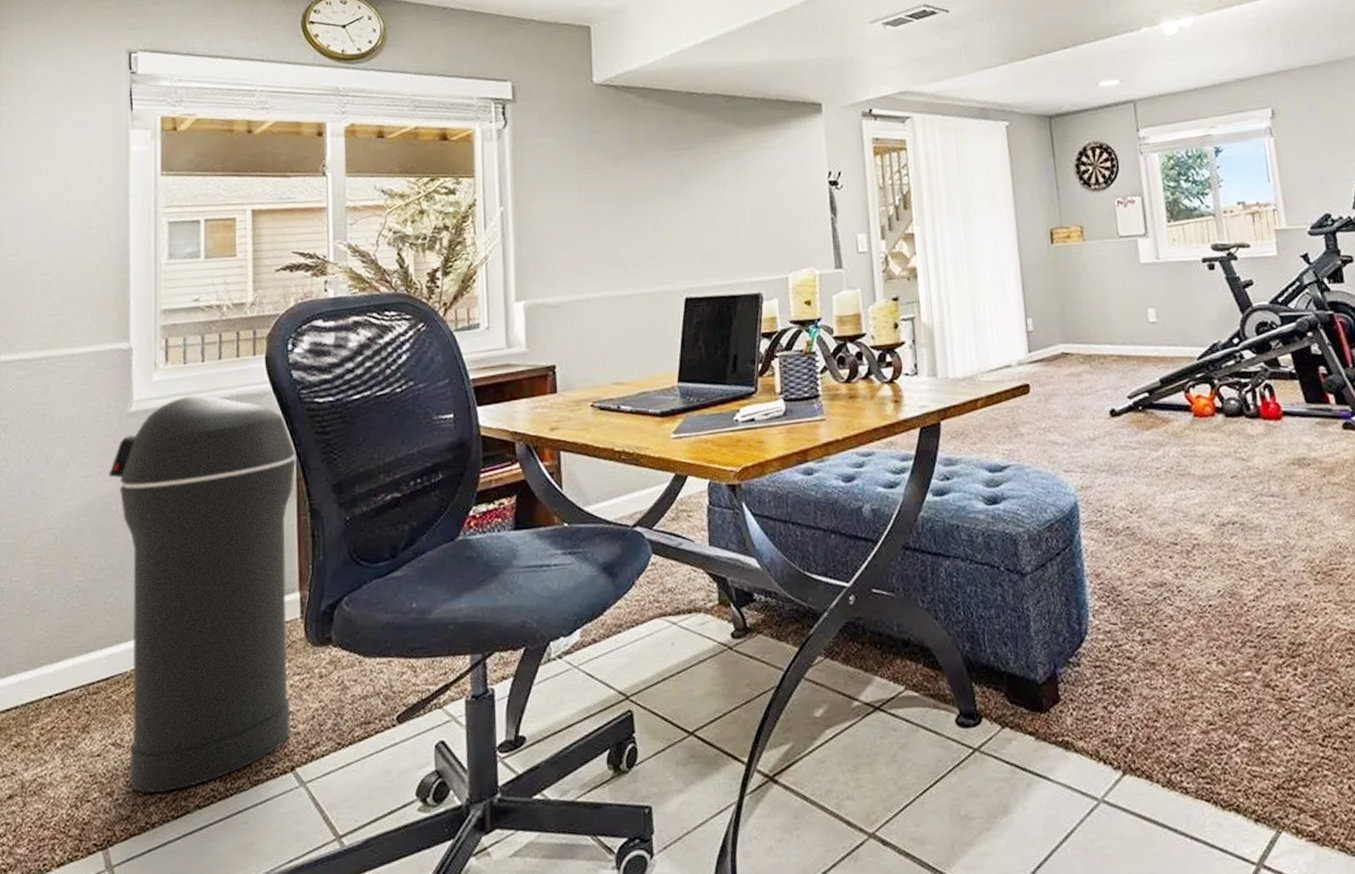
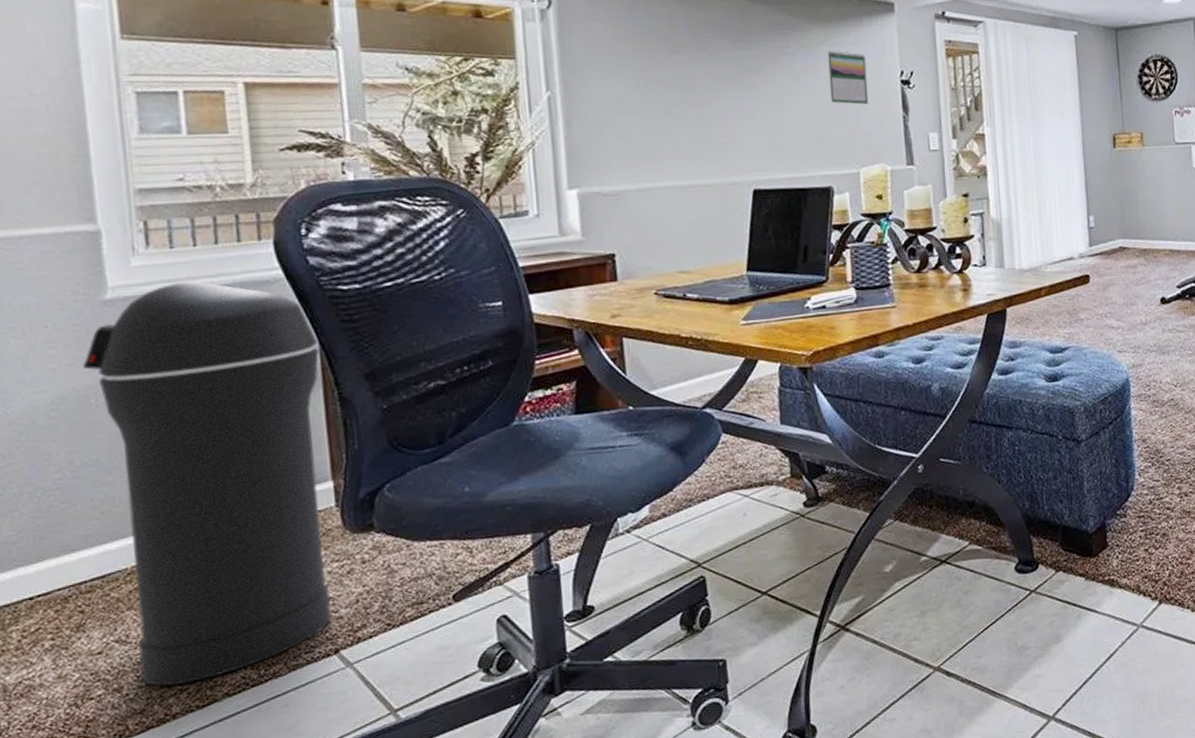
calendar: none [757,154,797,208] -> present [827,51,869,105]

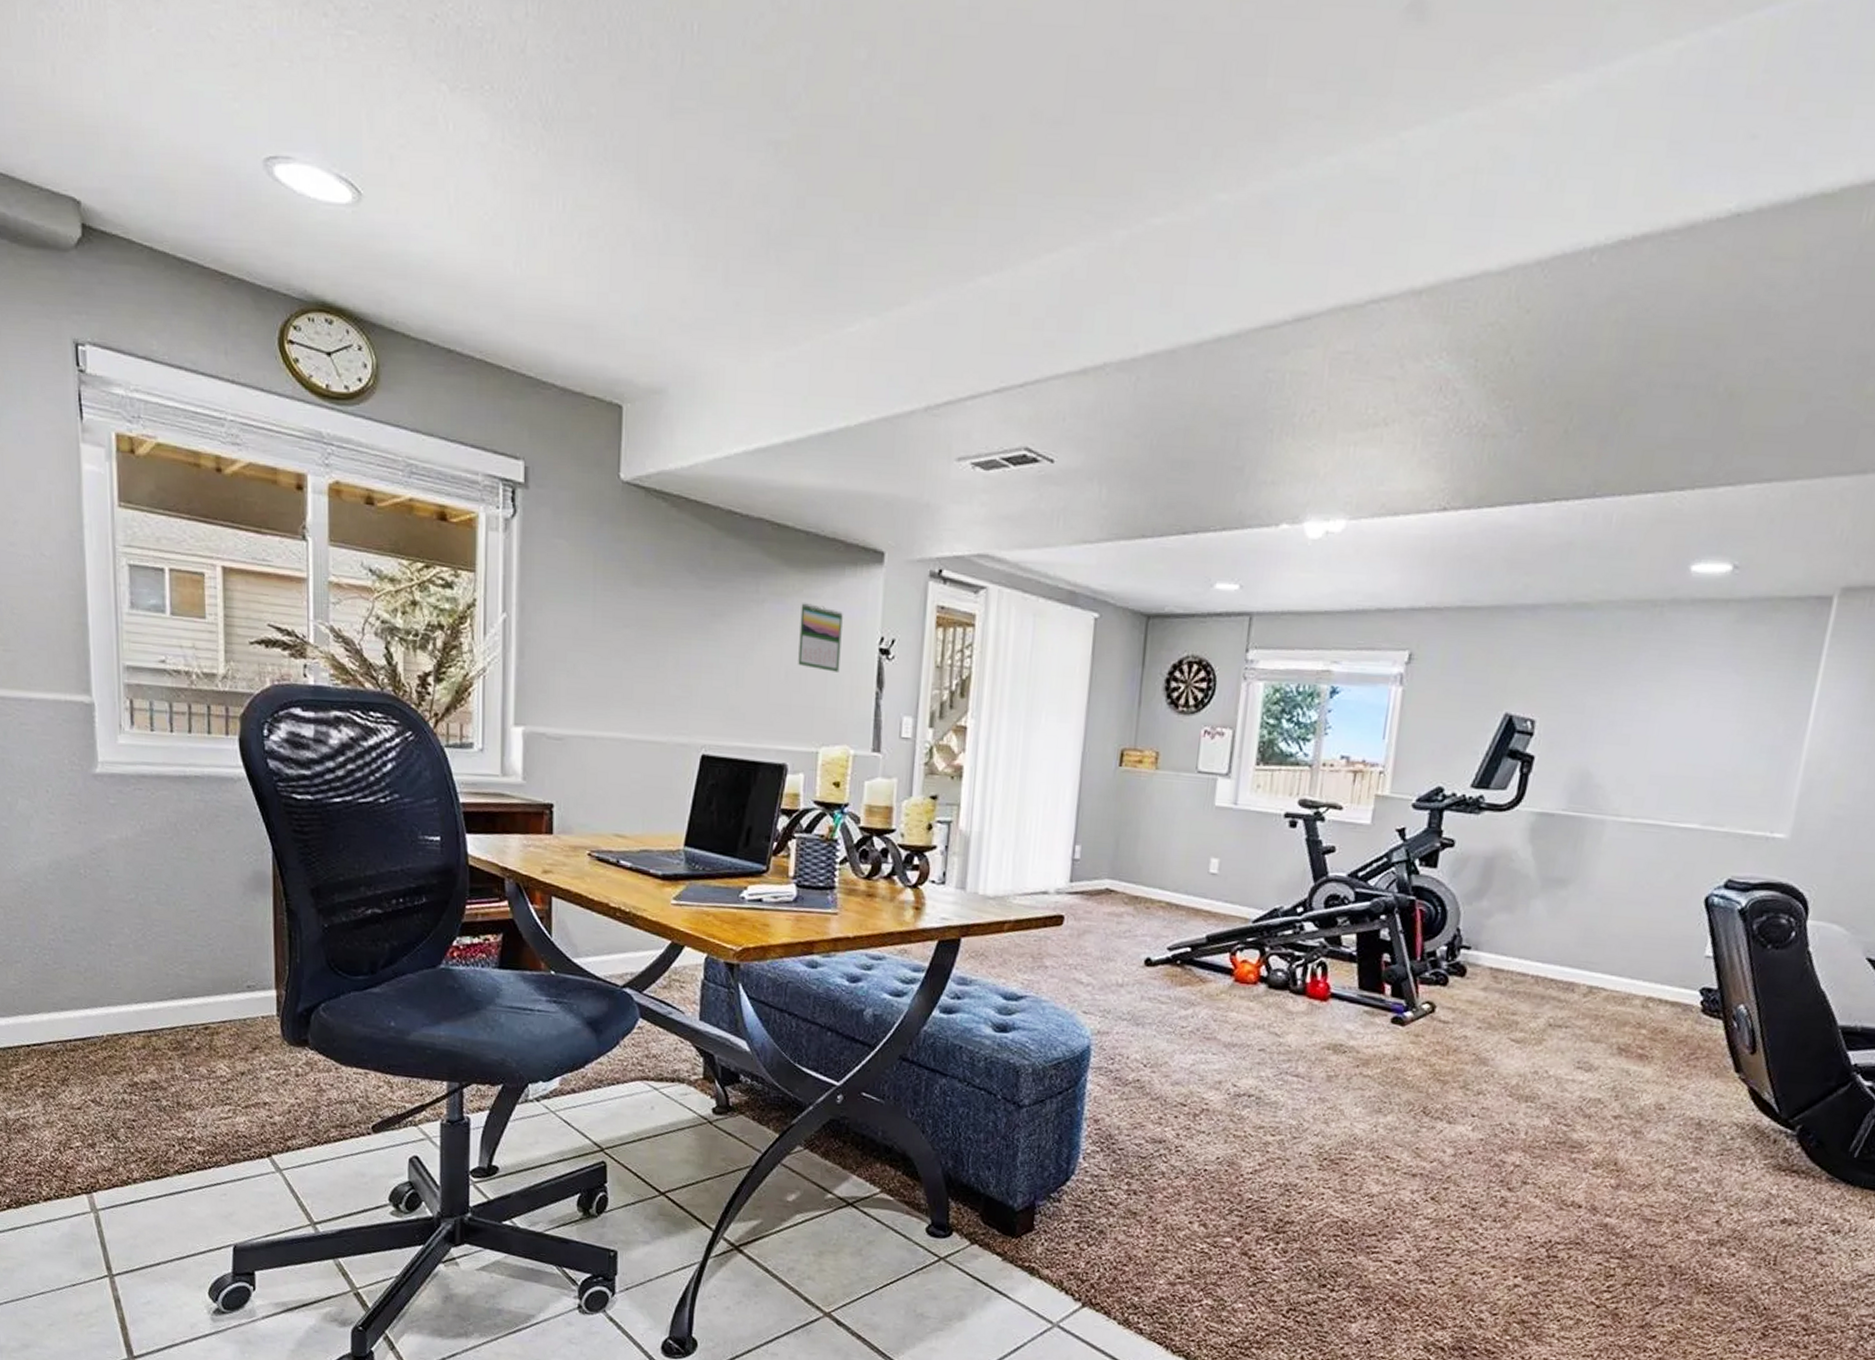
trash can: present [83,282,332,687] -> none [75,766,273,1154]

